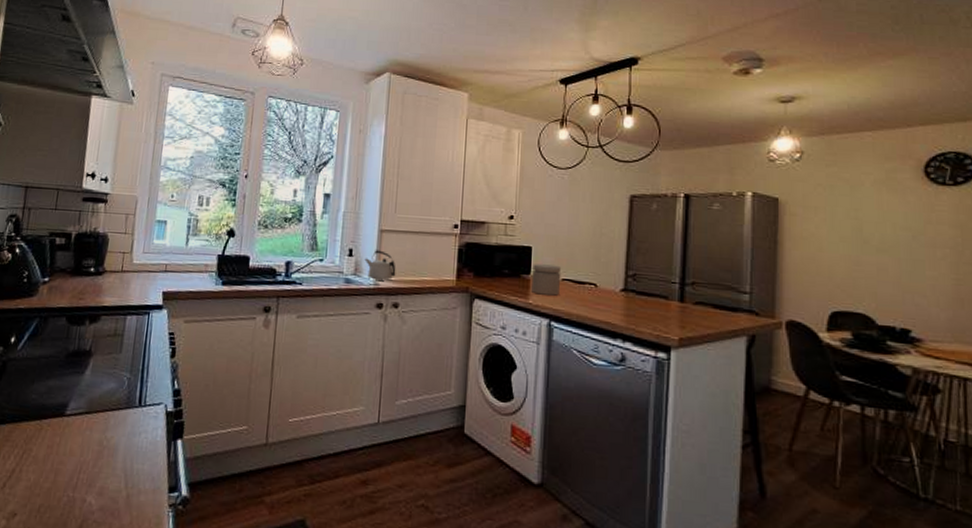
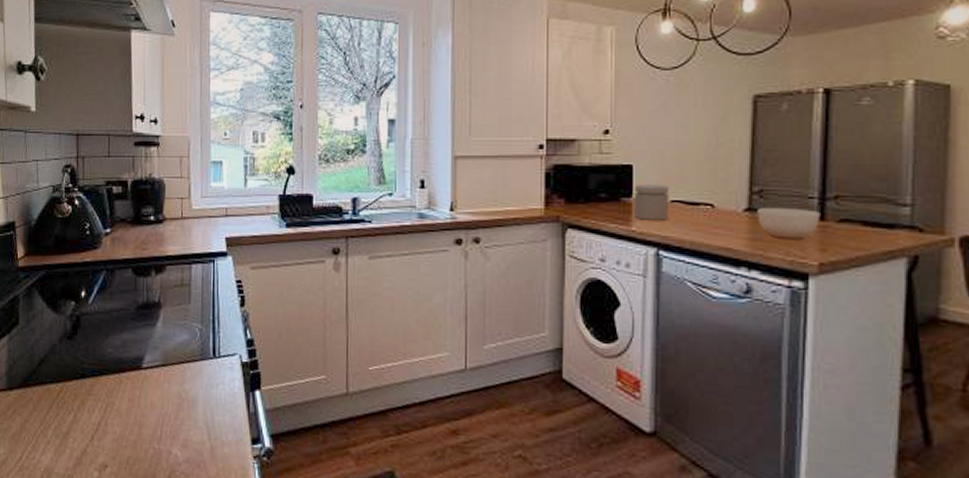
kettle: present [364,250,396,281] -> none [438,179,475,213]
bowl: none [631,288,680,318] -> present [757,207,820,241]

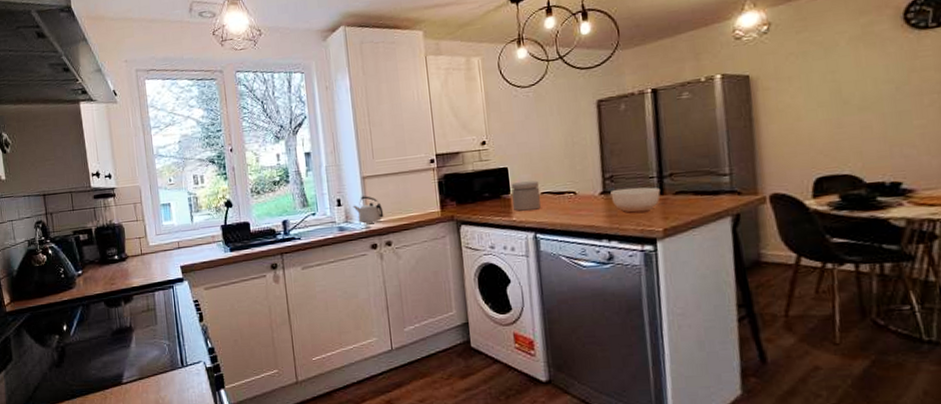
kettle: none [438,179,475,213] -> present [353,196,384,224]

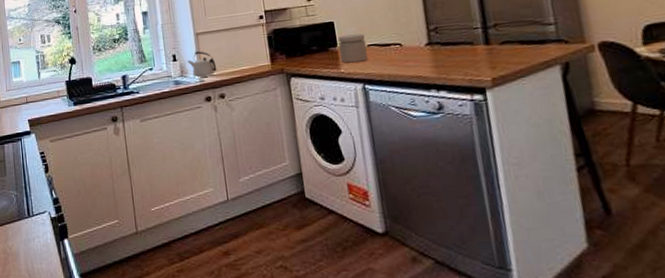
bowl: present [610,187,661,214] -> none [436,37,486,65]

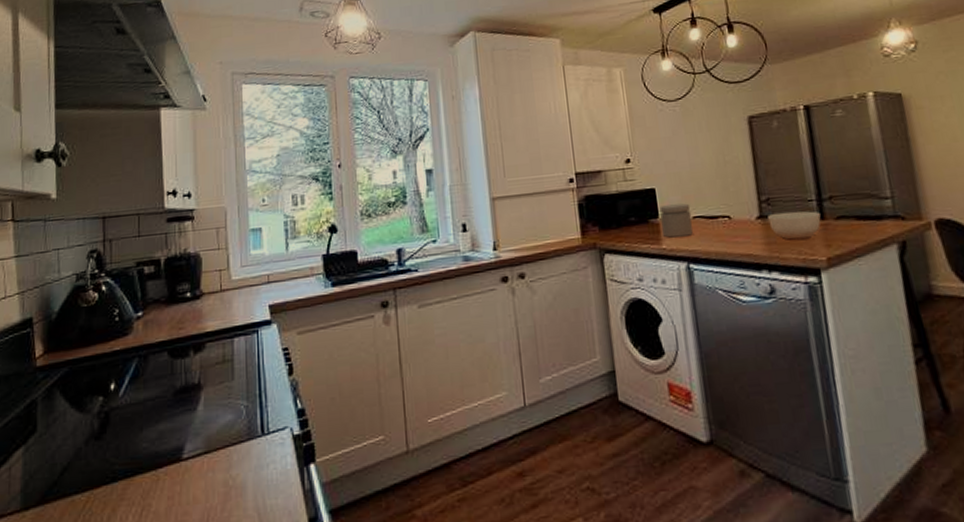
kettle: present [187,51,217,78] -> none [480,220,517,253]
bowl: none [436,37,486,65] -> present [768,210,821,242]

